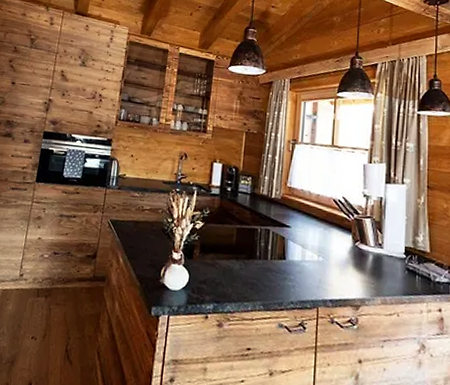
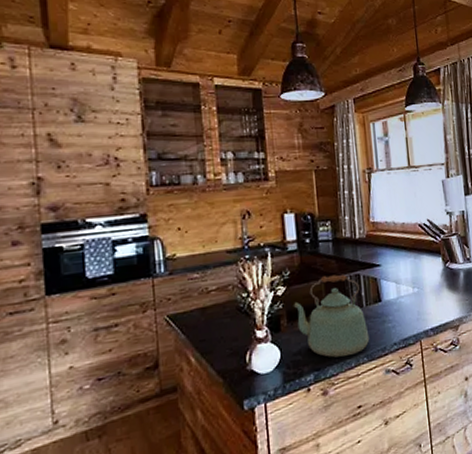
kettle: none [207,222,269,300] -> present [293,273,370,358]

